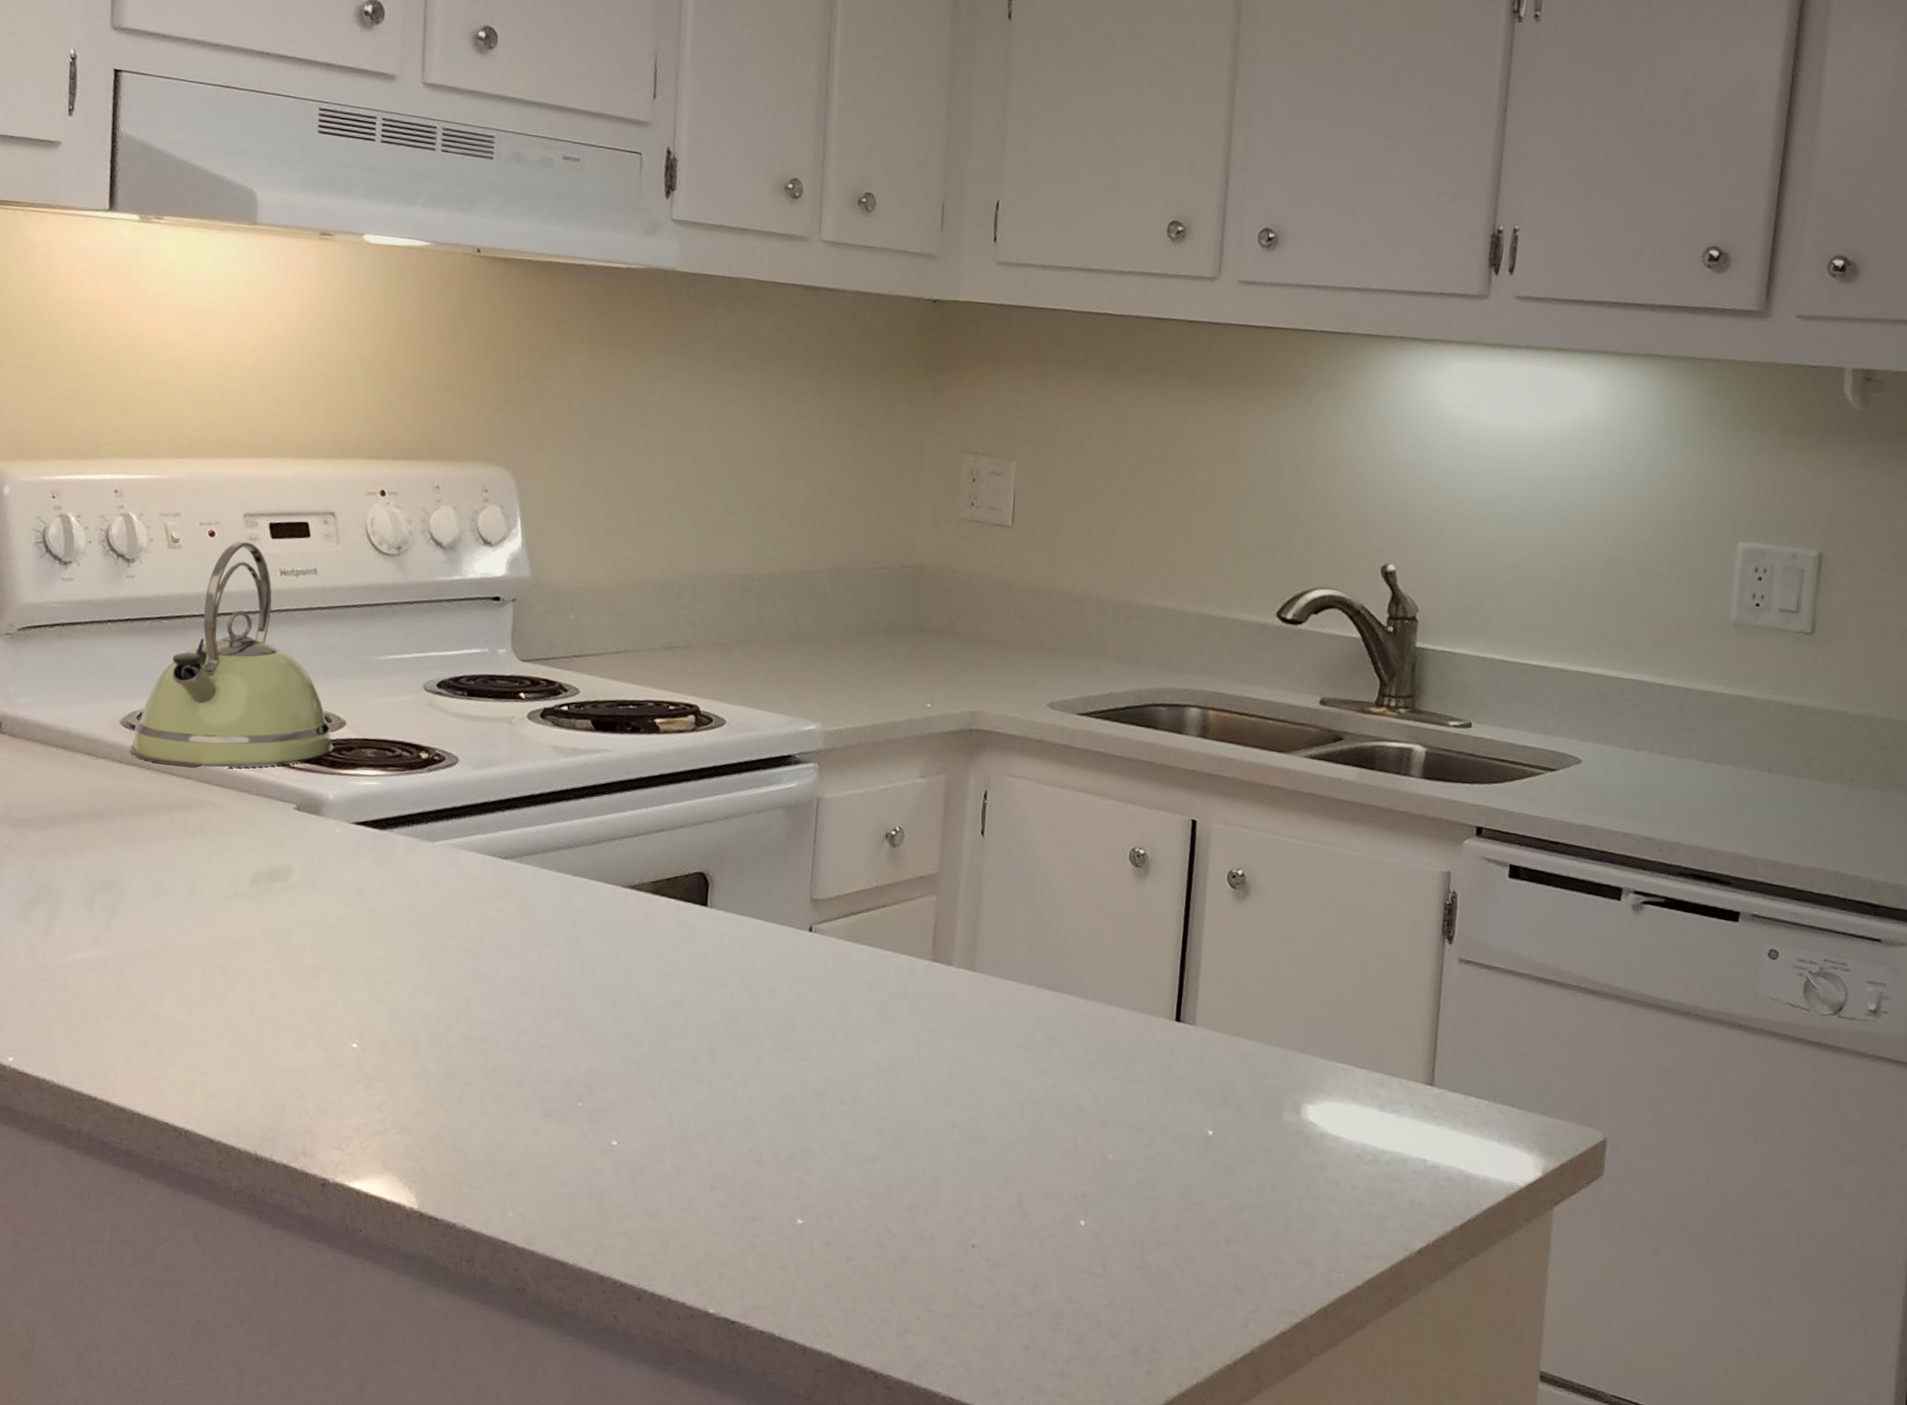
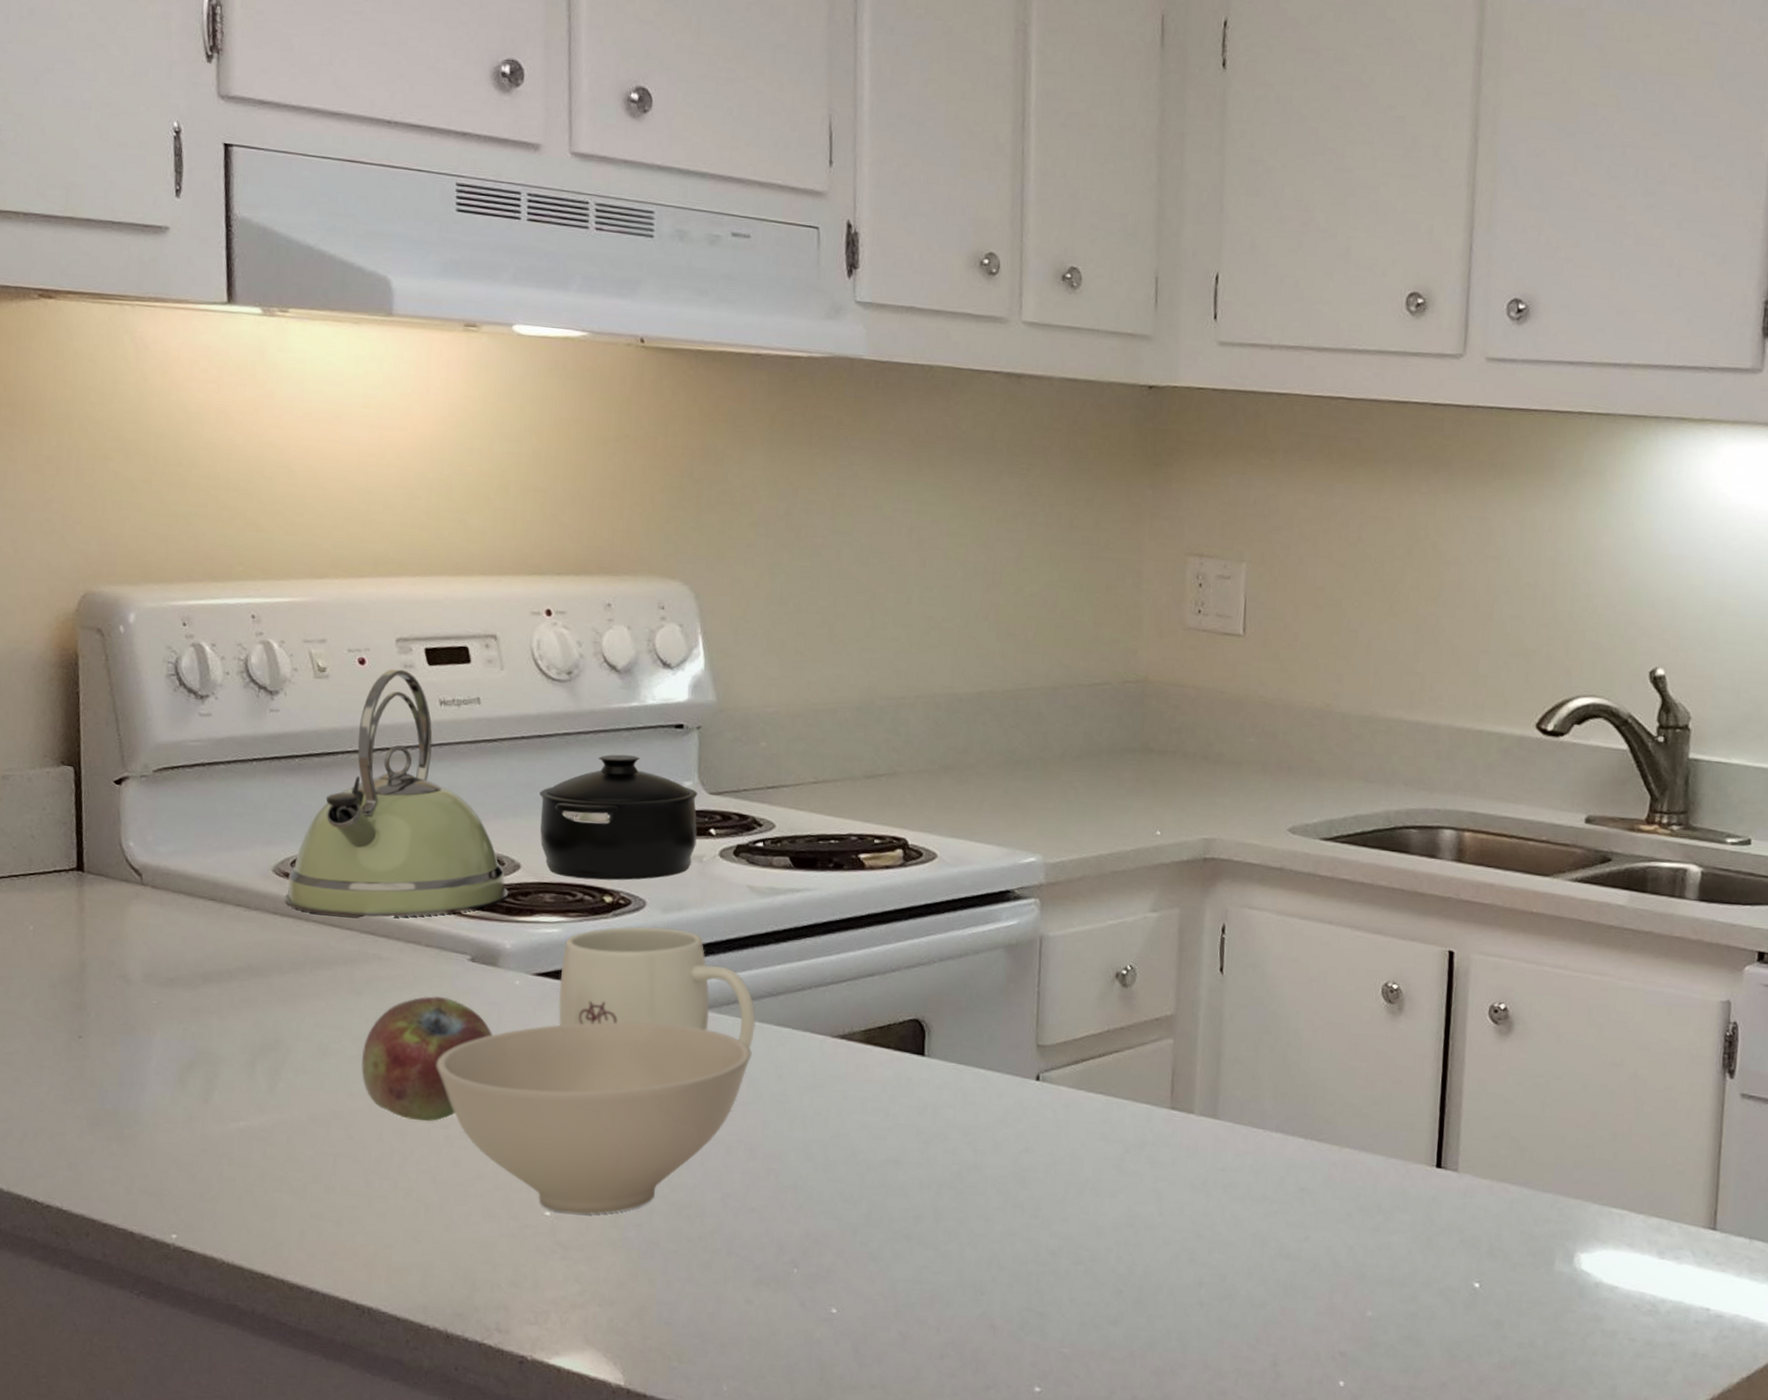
fruit: none [190,841,312,958] -> present [361,995,492,1122]
bowl: none [259,868,549,1048] -> present [436,1022,752,1215]
saucepan: none [365,623,510,739] -> present [539,754,698,881]
mug: none [373,780,554,896] -> present [558,926,756,1049]

